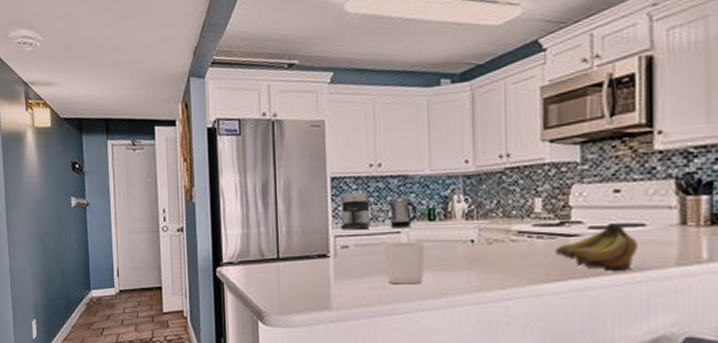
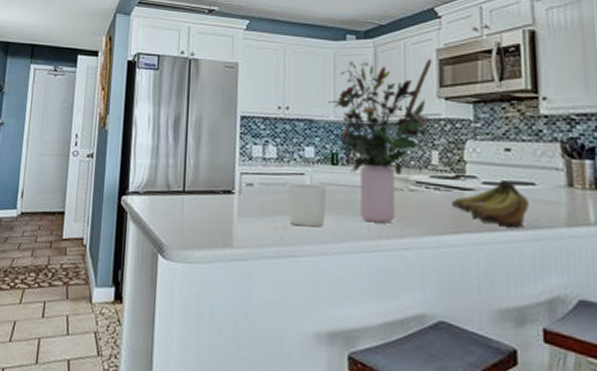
coffee maker: present [340,191,371,230] -> none [247,131,277,169]
kettle: present [390,199,416,229] -> none [295,142,320,171]
bouquet: none [423,99,536,276] -> present [329,59,432,223]

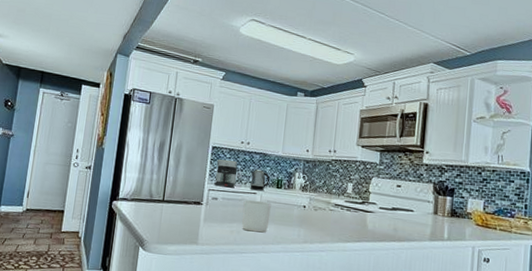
coffee maker: none [247,131,277,169] -> present [214,159,239,188]
kettle: none [295,142,320,171] -> present [250,169,270,191]
bouquet: present [329,59,432,223] -> none [279,113,356,233]
fruit: present [451,180,529,228] -> none [357,207,408,240]

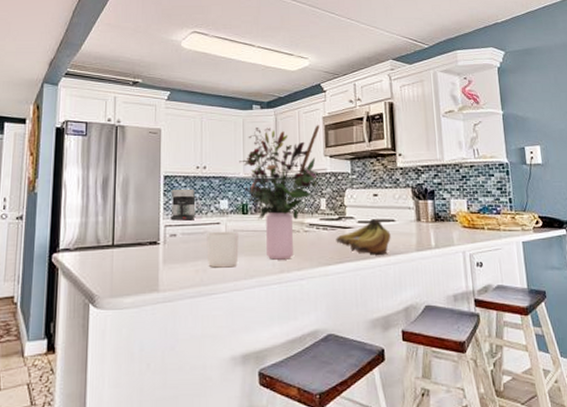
kettle: present [250,169,270,191] -> none [212,196,233,220]
bouquet: none [279,113,356,233] -> present [239,125,320,260]
fruit: none [357,207,408,240] -> present [336,219,391,255]

